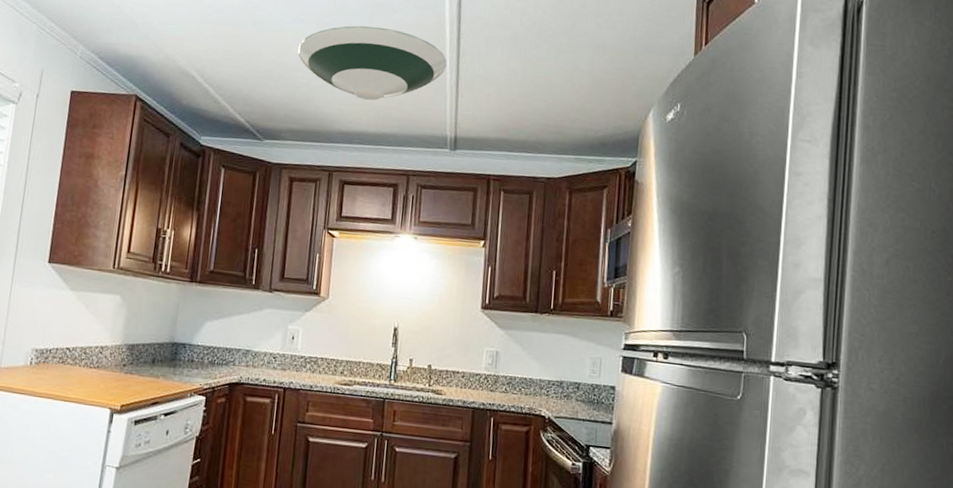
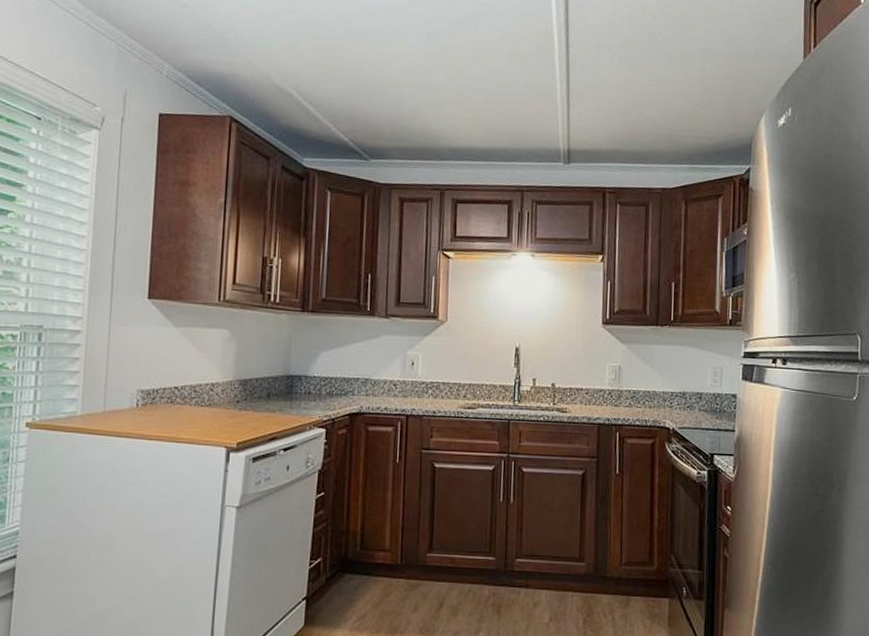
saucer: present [297,25,447,101] -> none [400,35,557,115]

